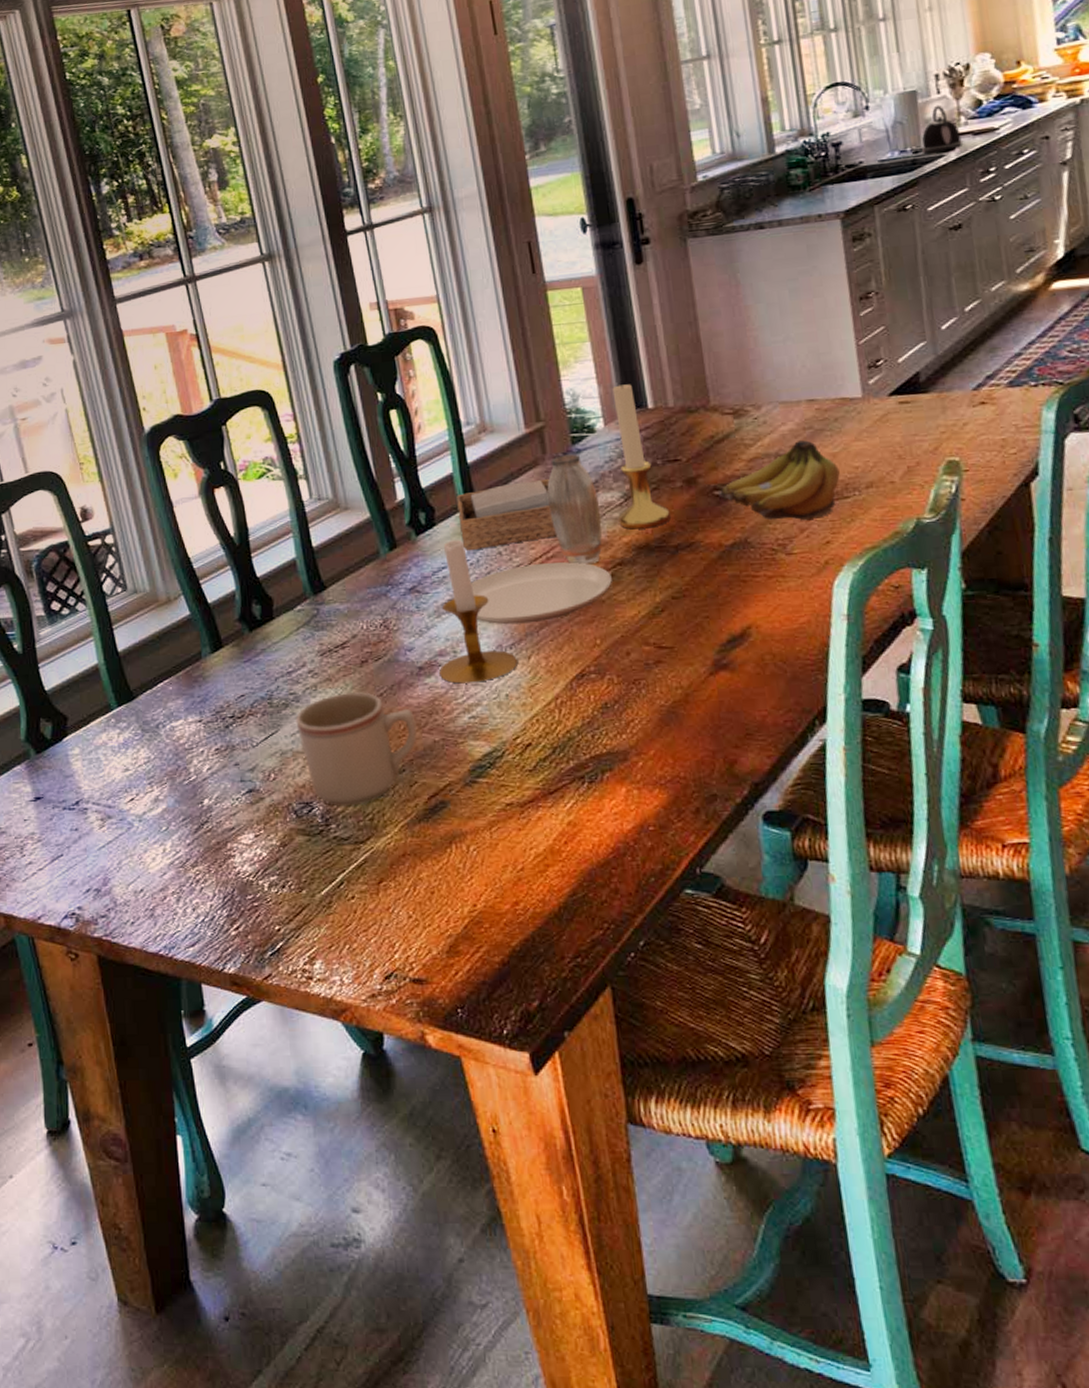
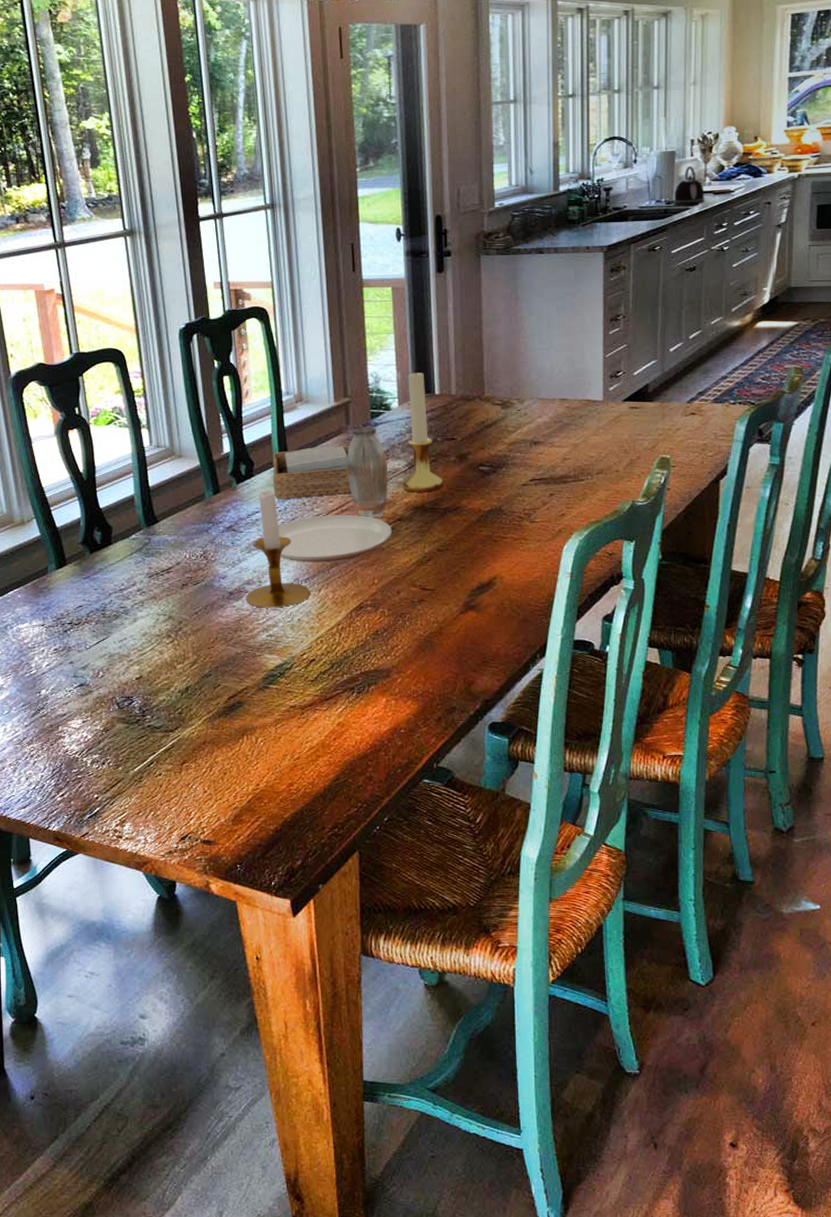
mug: present [295,691,417,807] -> none [124,609,223,702]
fruit: present [720,440,840,521] -> none [484,431,578,496]

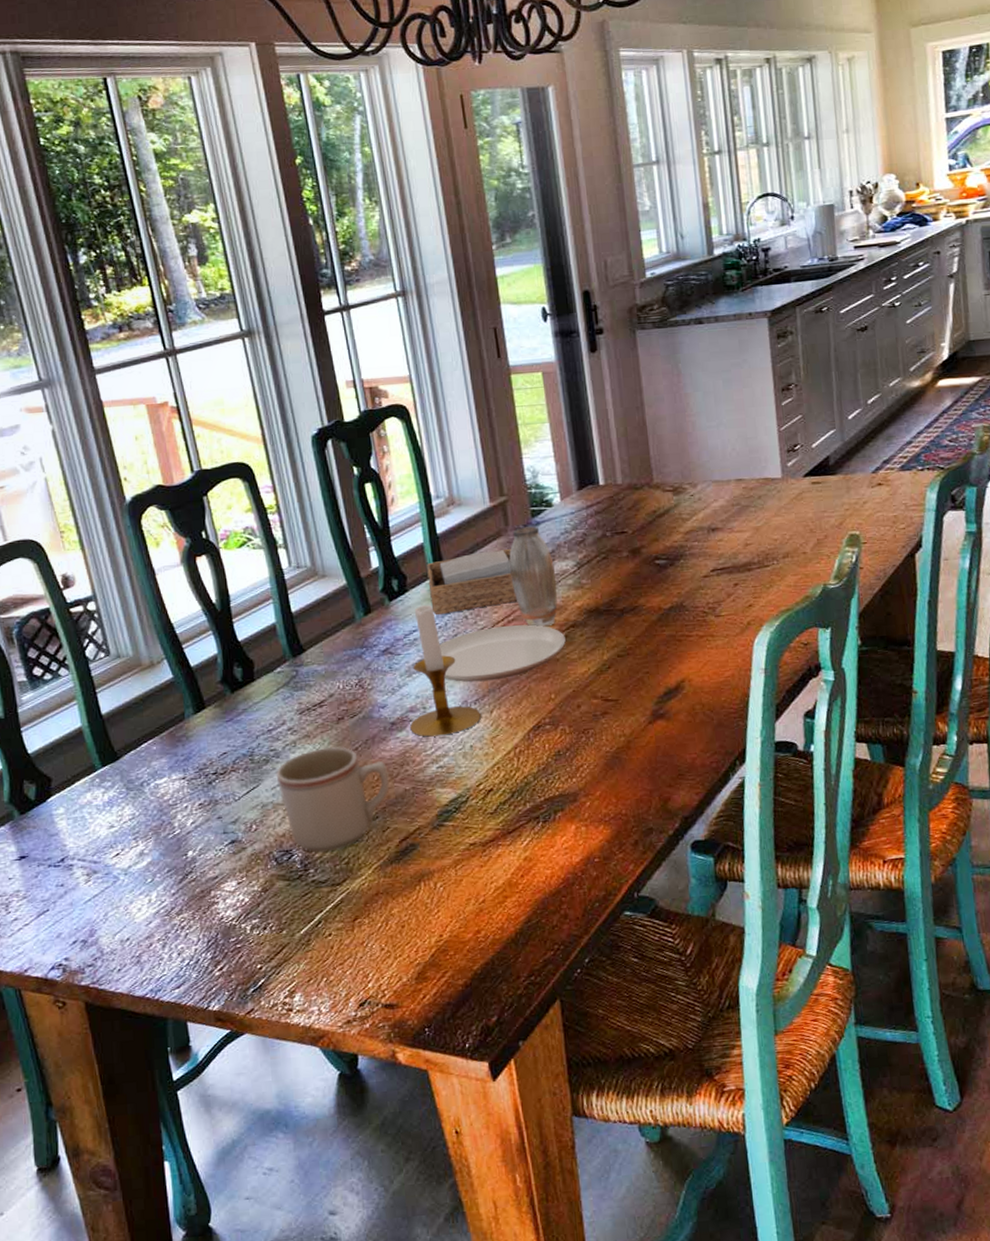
mug: none [124,609,223,702] -> present [276,746,390,853]
candle holder: present [402,369,444,493] -> none [568,459,618,595]
kettle: present [673,165,705,205] -> none [836,218,870,262]

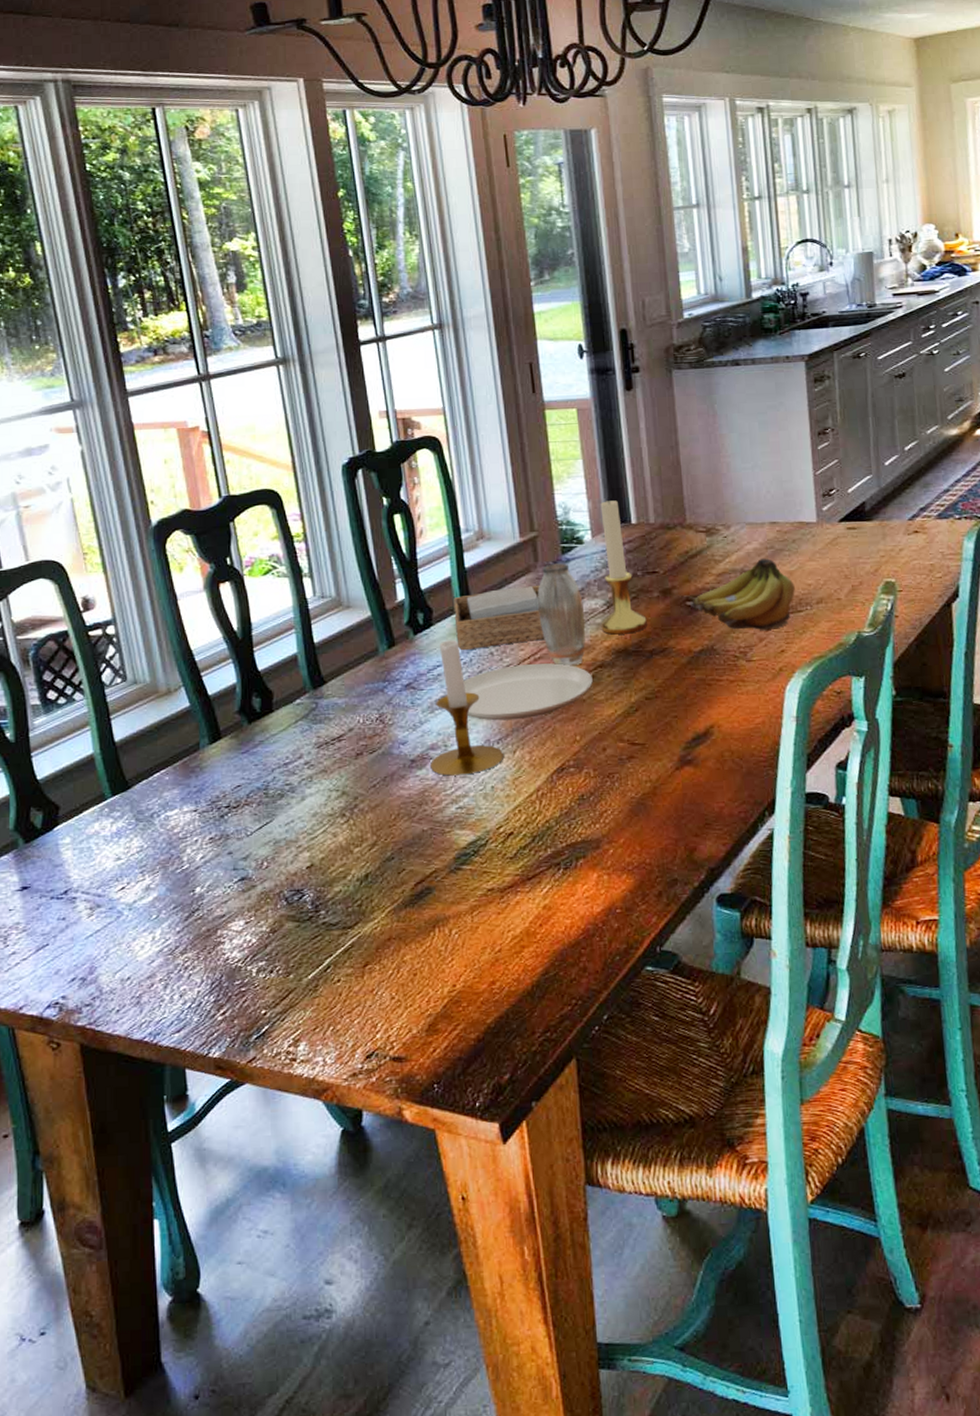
mug: present [276,746,390,853] -> none [290,782,407,894]
candle holder: none [568,459,618,595] -> present [600,497,648,635]
fruit: none [660,515,762,587] -> present [692,558,795,631]

